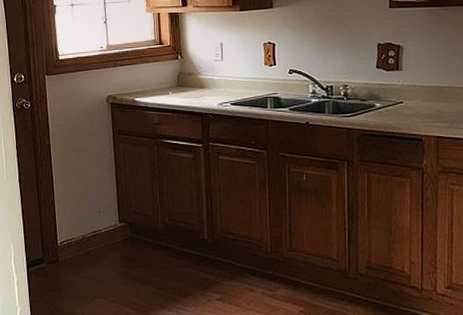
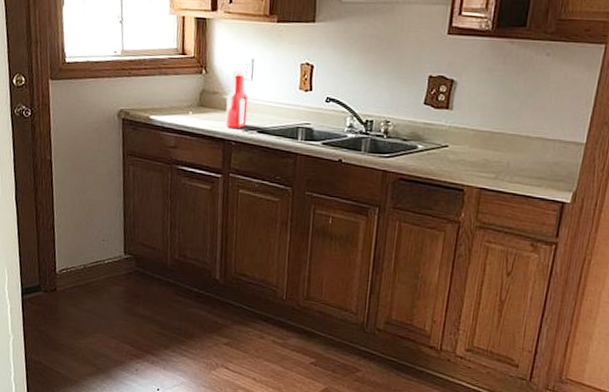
ketchup bottle: none [202,54,220,103] -> present [225,70,248,128]

